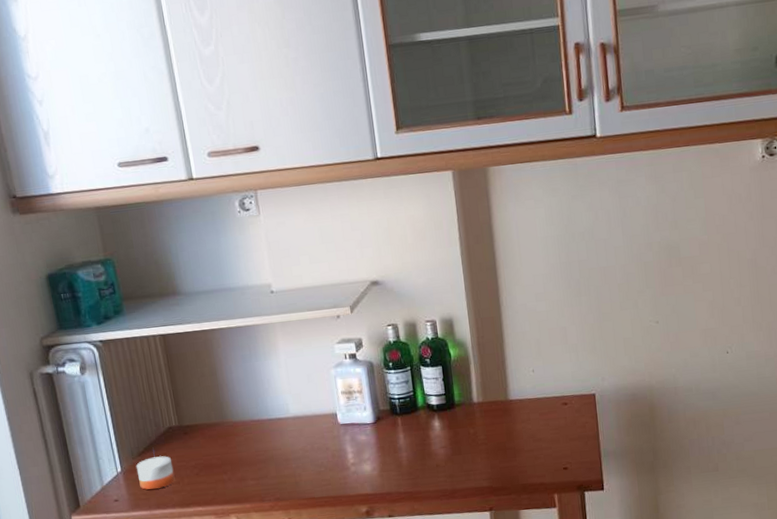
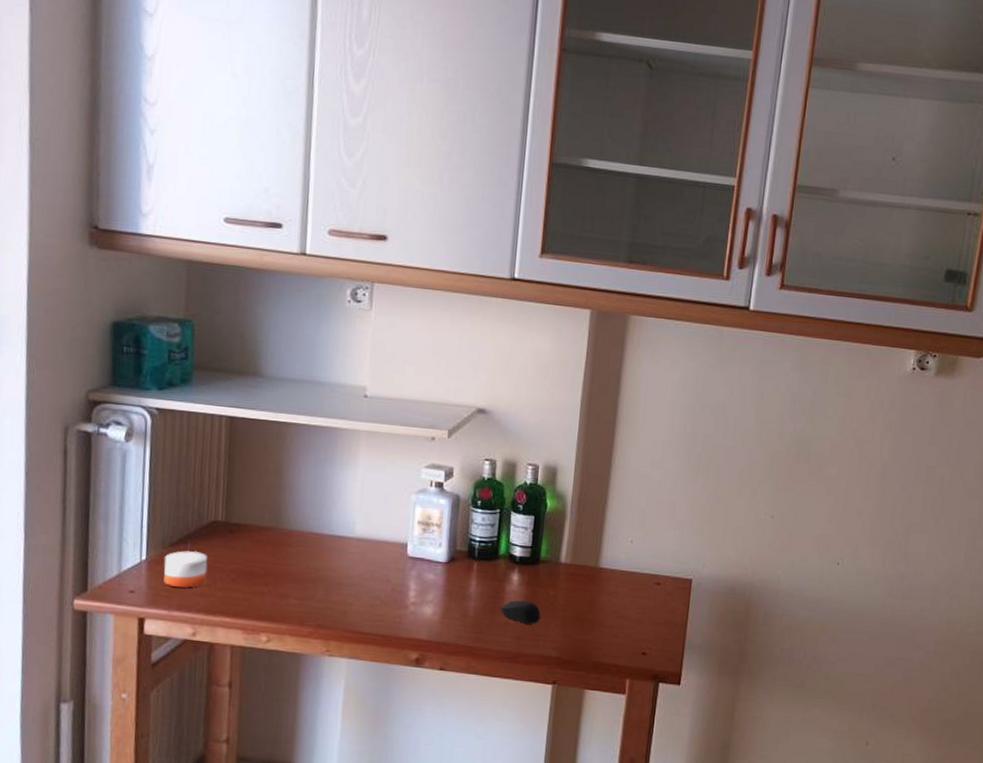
computer mouse: none [429,442,467,463] -> present [500,600,541,624]

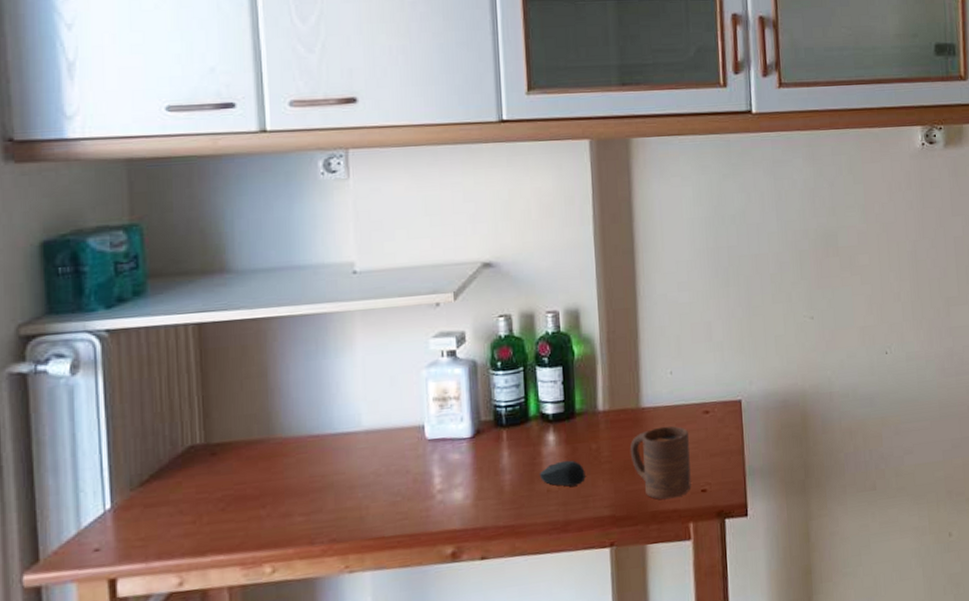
candle: present [164,546,208,588] -> none [133,481,190,534]
cup: none [583,588,638,655] -> present [629,426,692,500]

